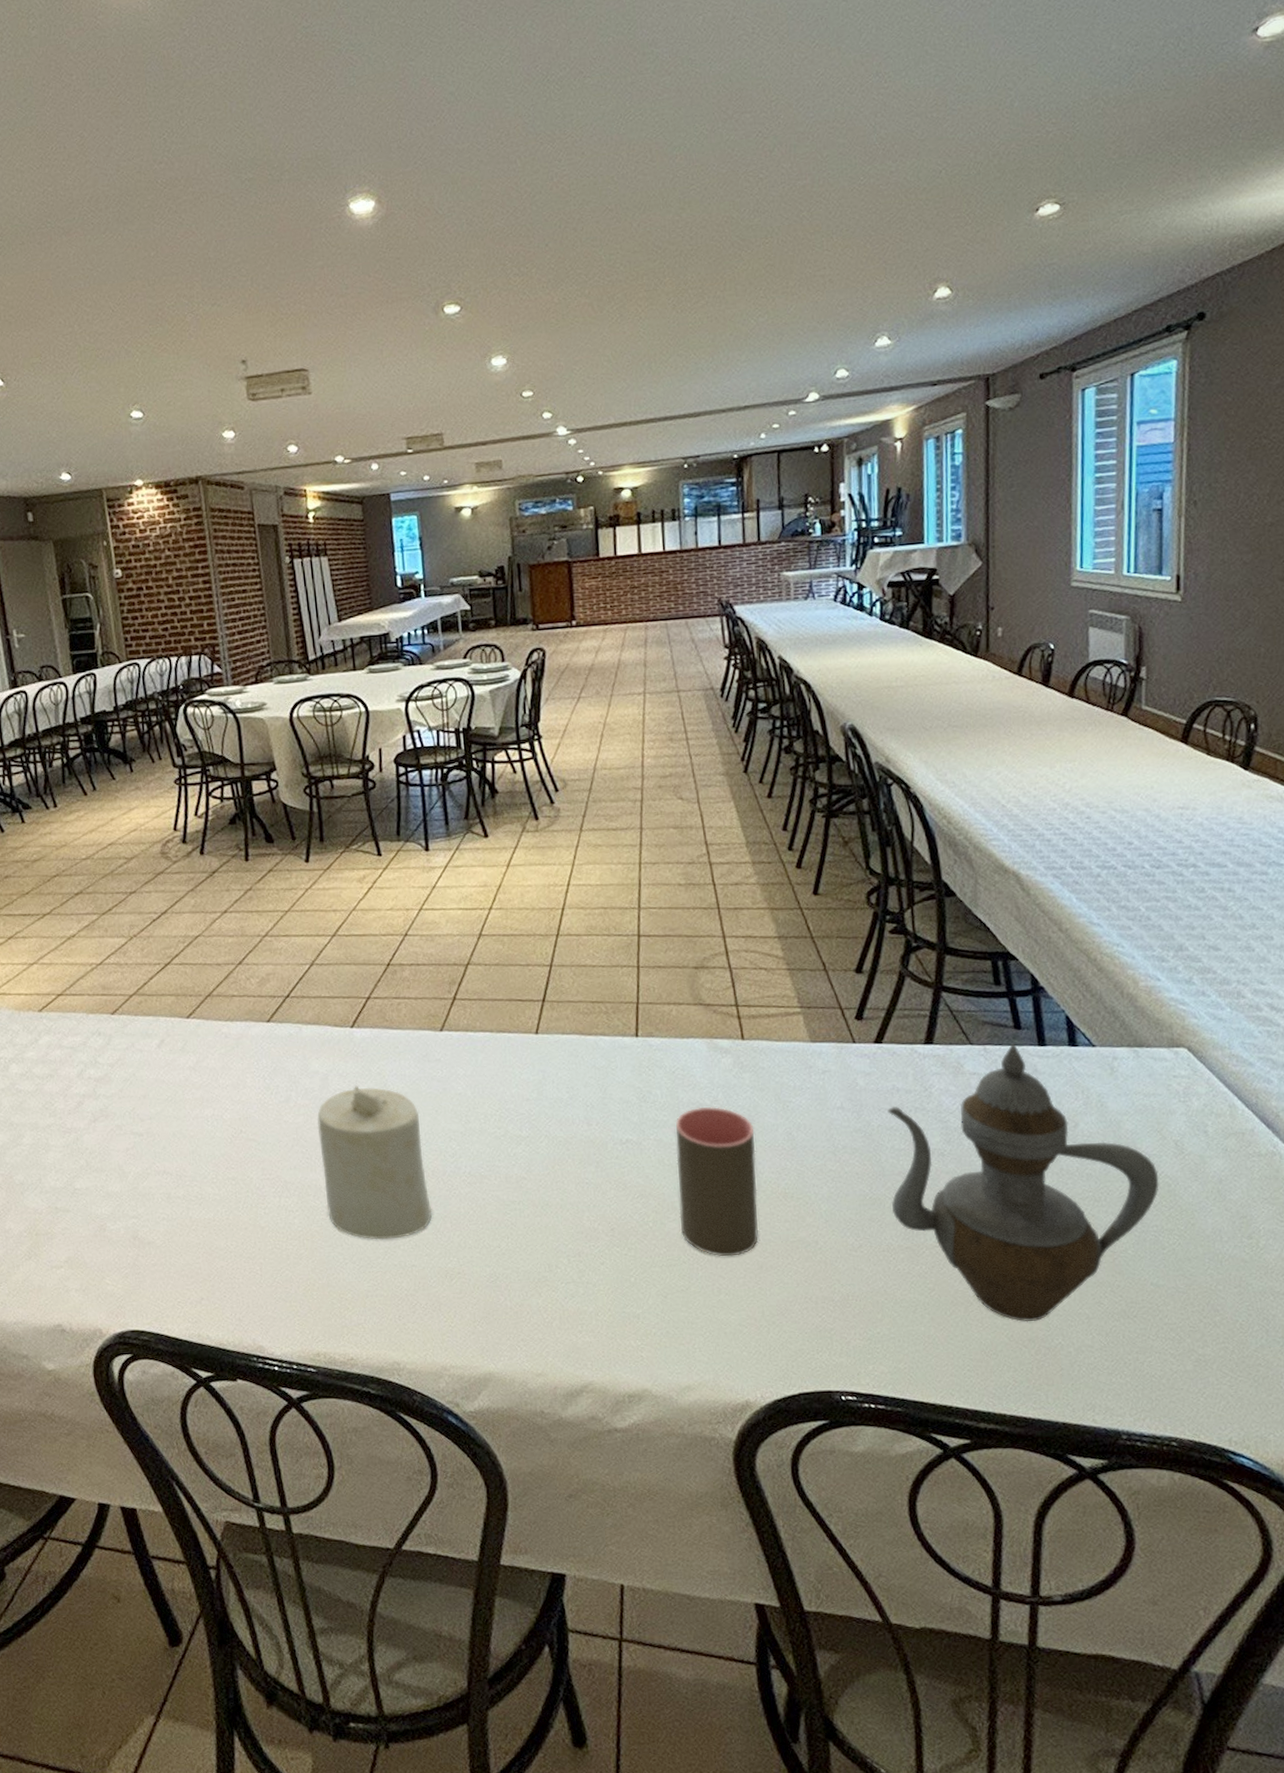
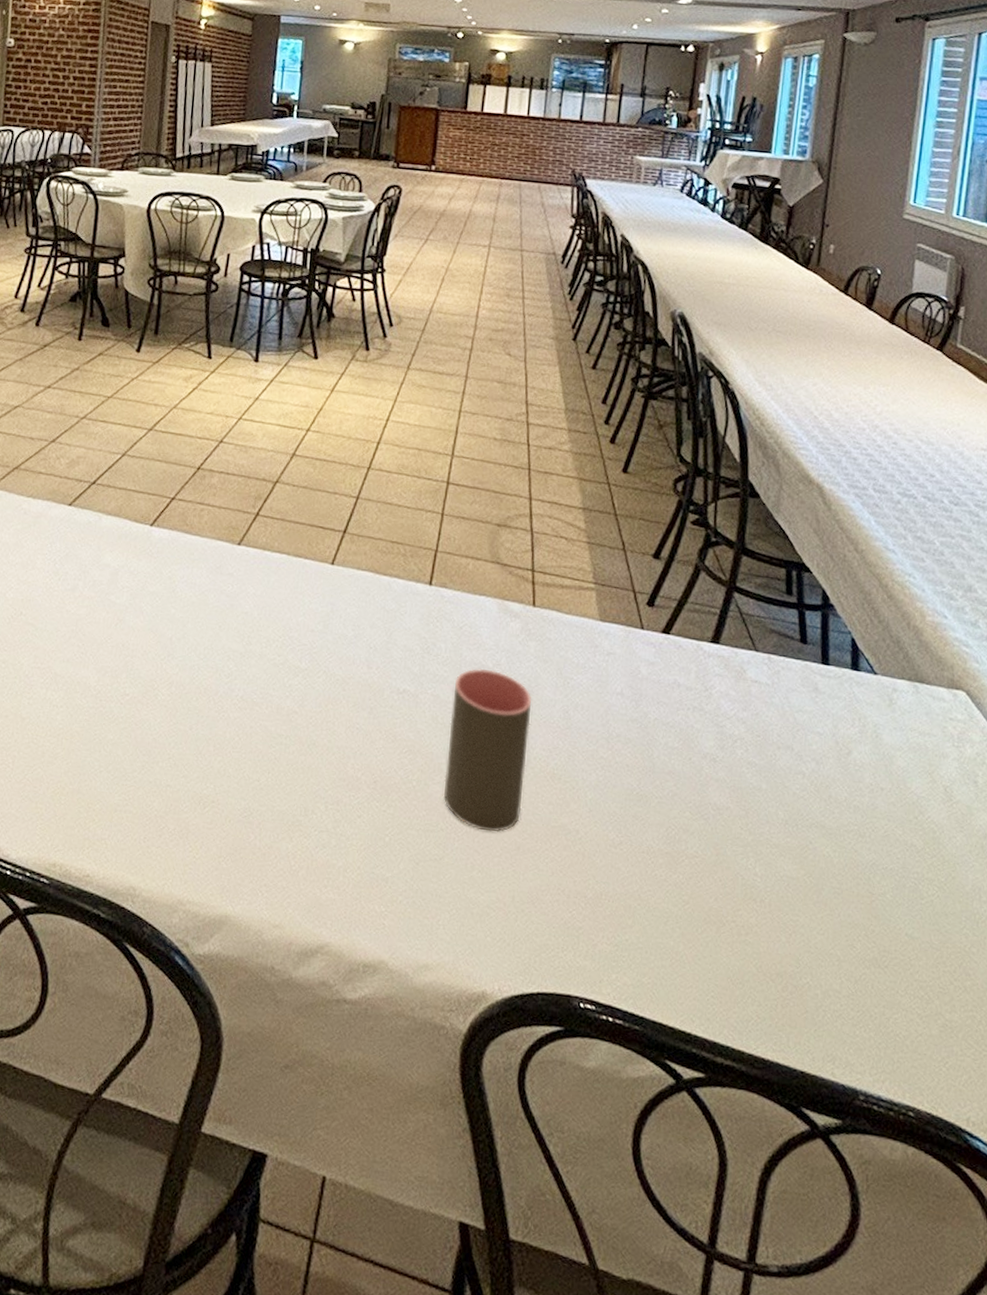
candle: present [317,1085,432,1240] -> none [92,586,202,754]
teapot: present [887,1043,1159,1322] -> none [658,657,925,955]

